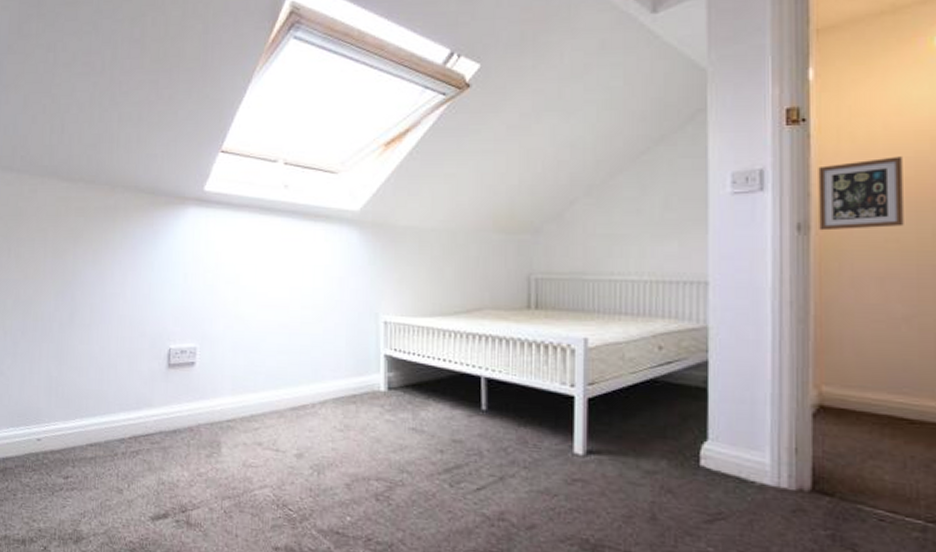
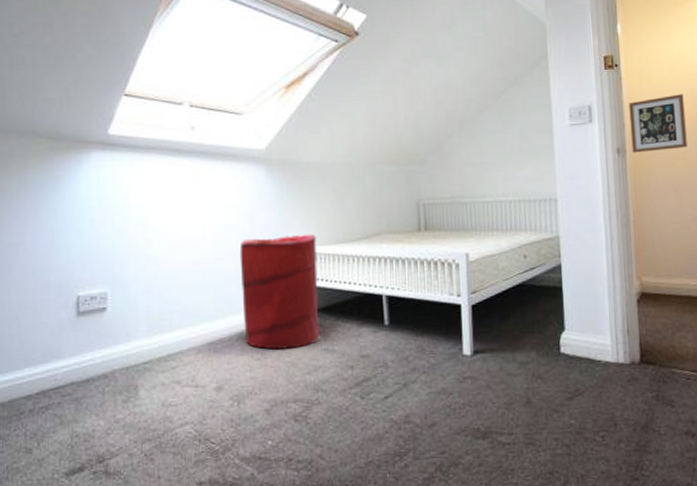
laundry hamper: none [327,303,410,424] -> present [239,234,321,350]

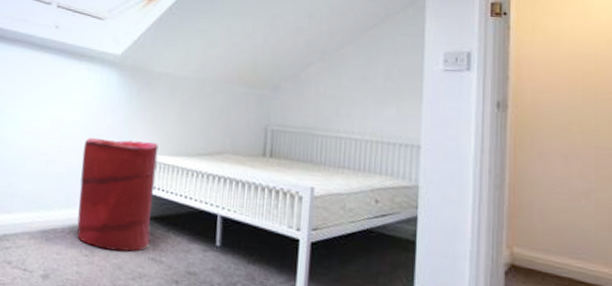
picture frame: present [629,94,688,153] -> none [515,52,585,112]

